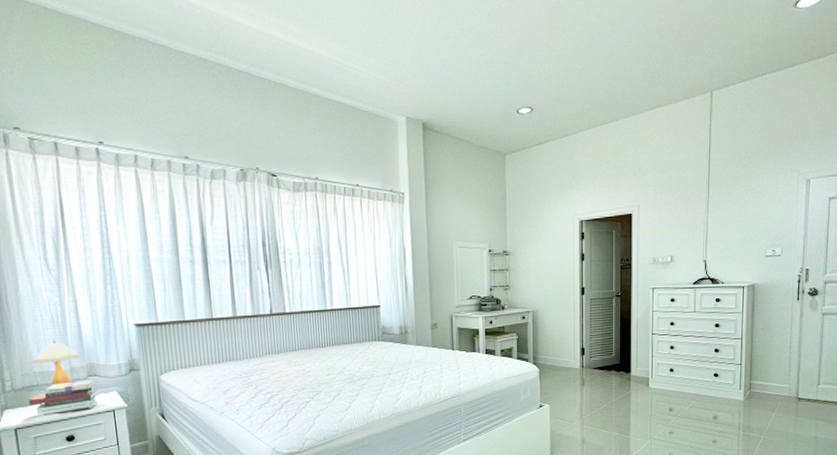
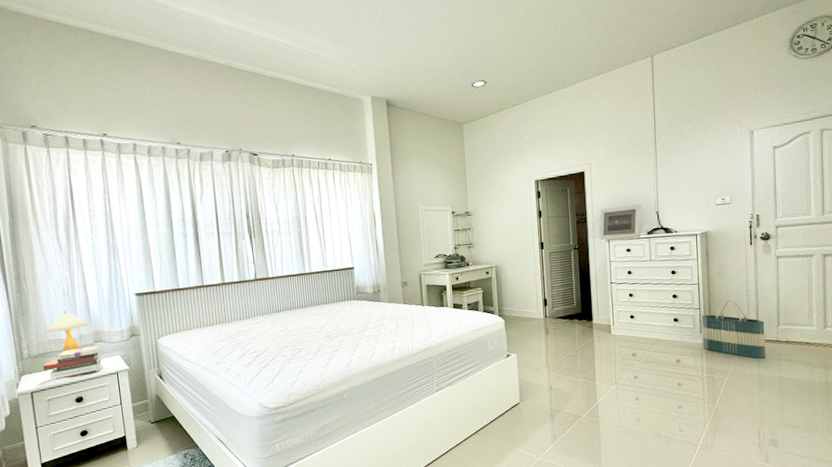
picture frame: none [643,252,690,288] -> present [599,204,642,240]
tote bag: none [741,355,805,418] -> present [702,299,766,359]

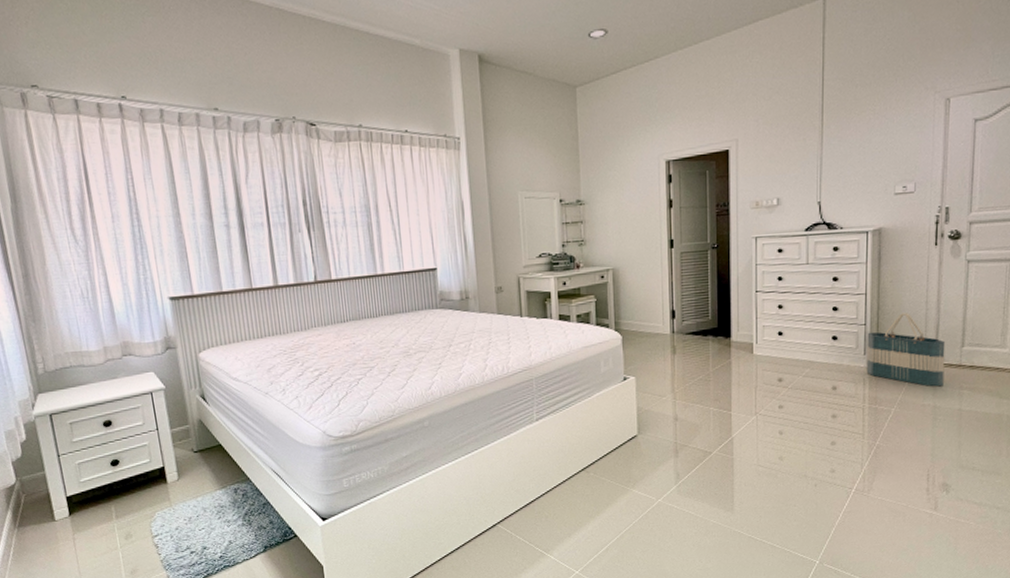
books: present [43,345,103,380] -> none [62,359,134,400]
table lamp: present [46,309,89,353] -> none [63,316,115,367]
picture frame: present [599,204,642,240] -> none [744,192,800,237]

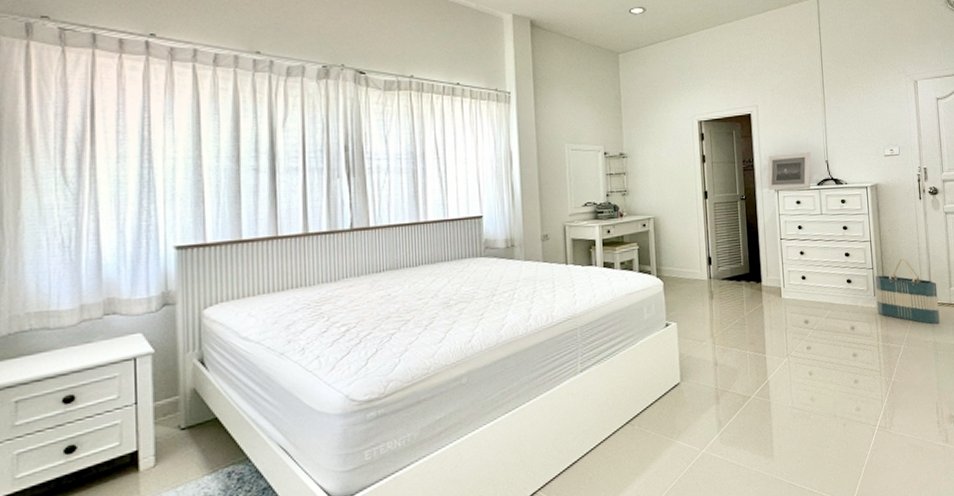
picture frame: none [744,192,800,237] -> present [767,152,812,190]

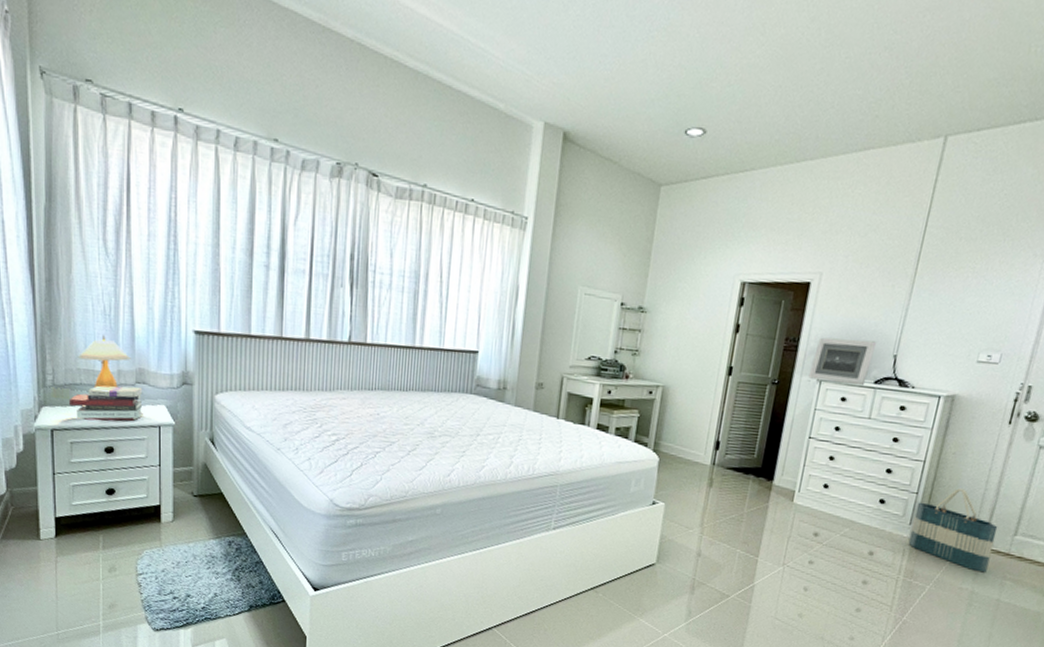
books: none [15,318,113,371] -> present [69,385,143,421]
table lamp: none [26,268,97,331] -> present [77,334,131,389]

